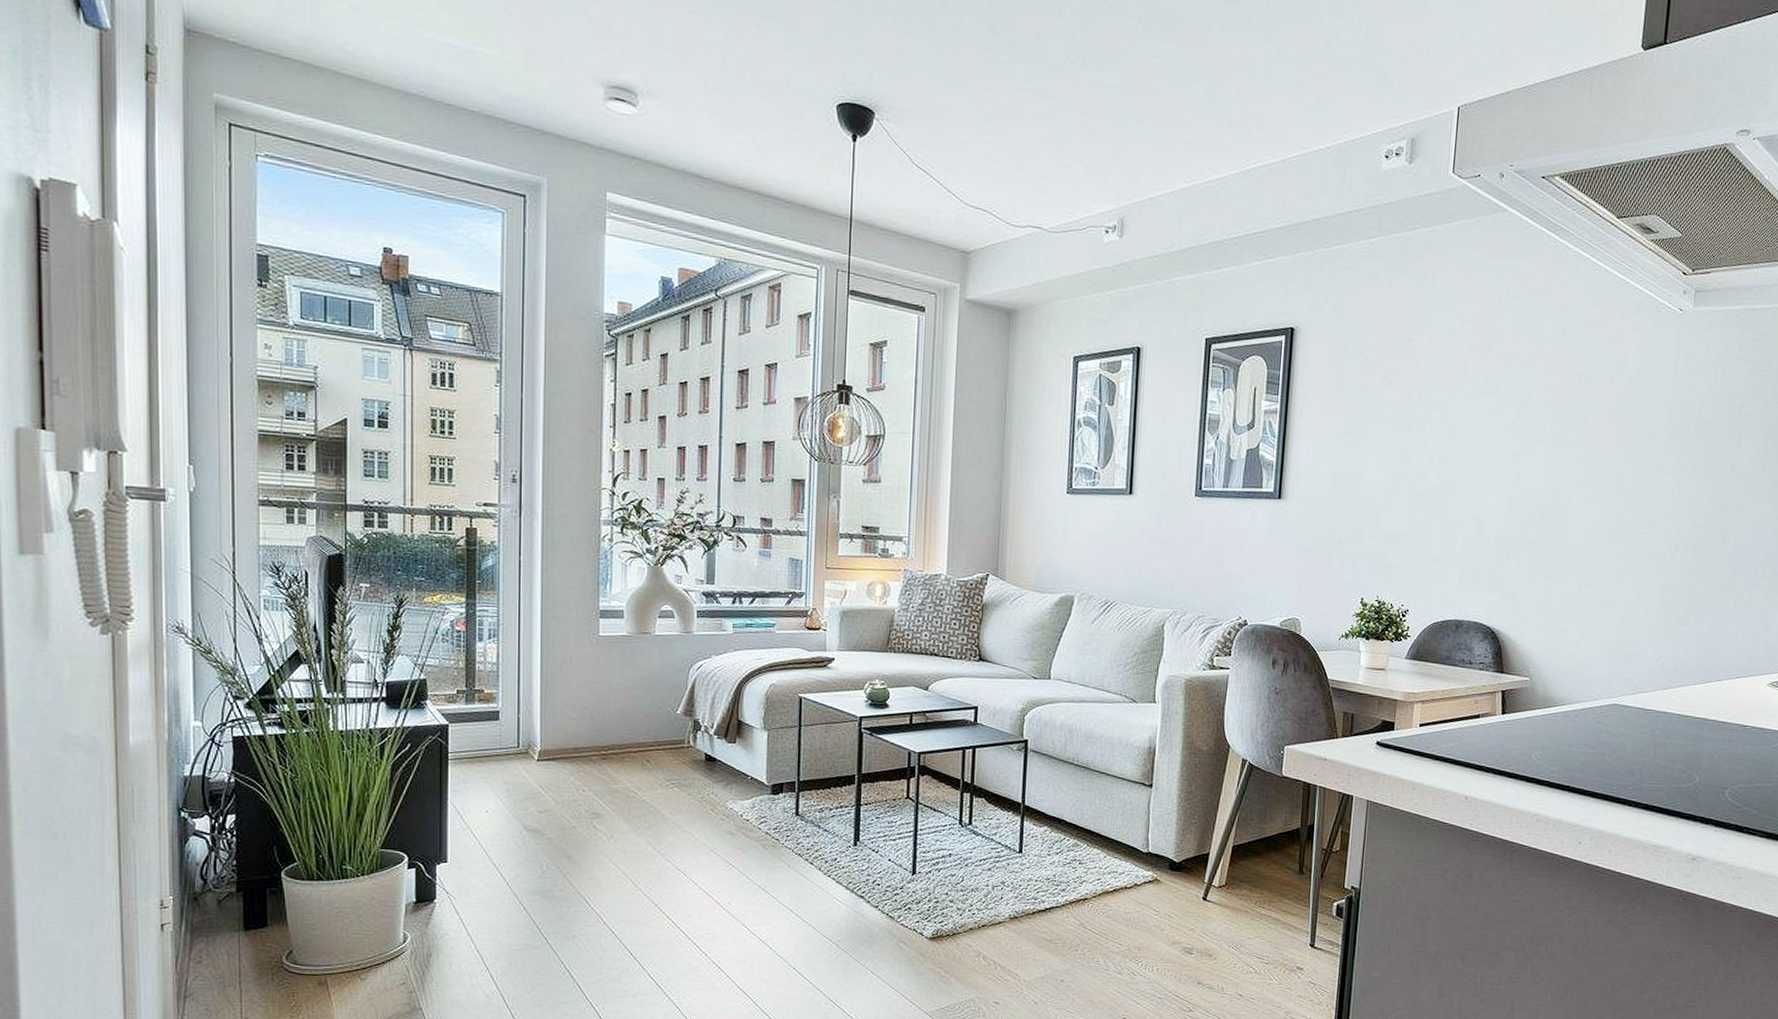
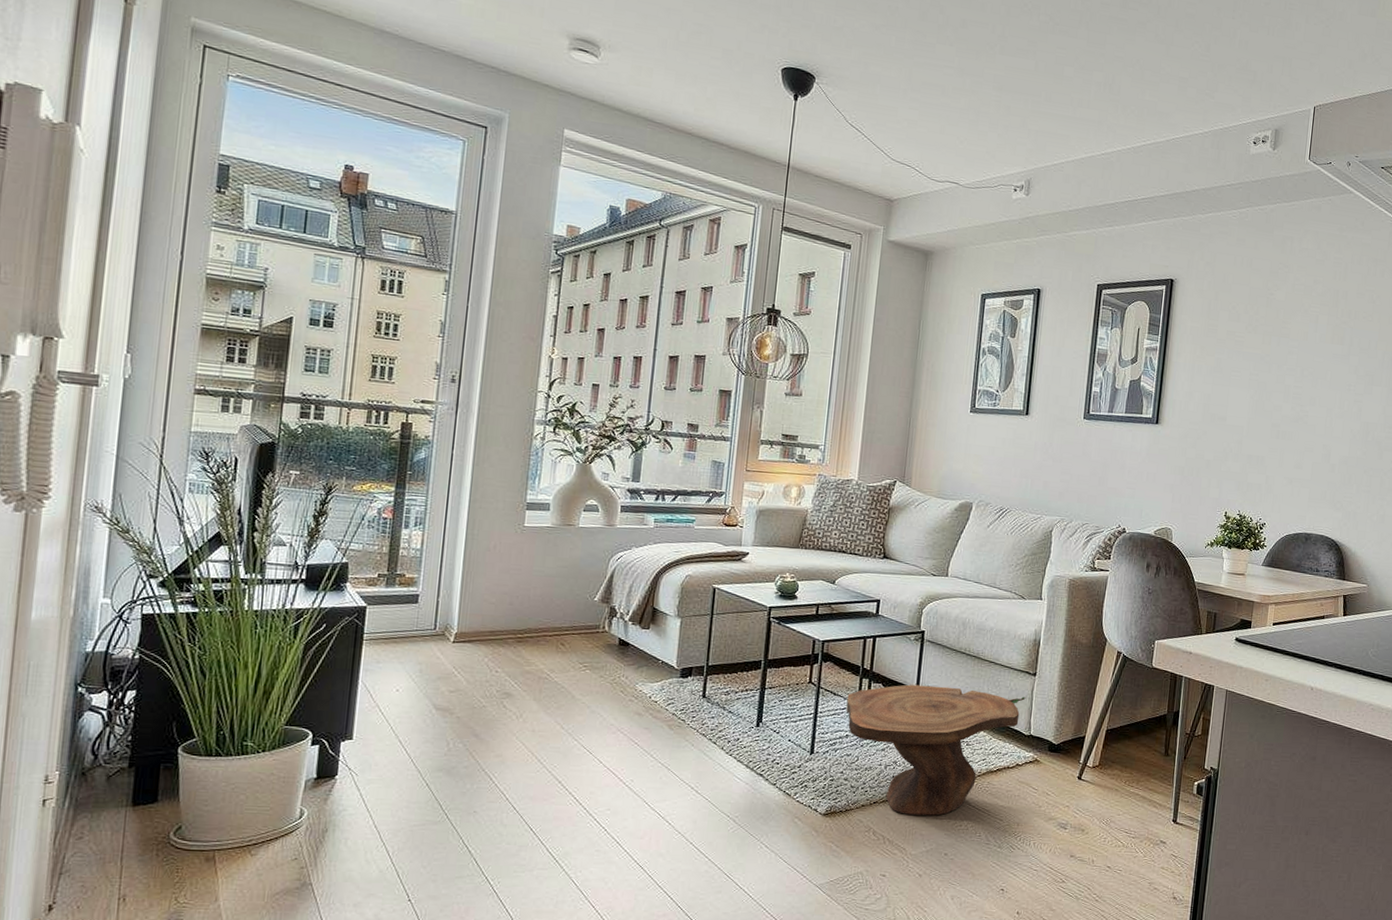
side table: none [947,798,1142,940] -> present [846,684,1026,816]

